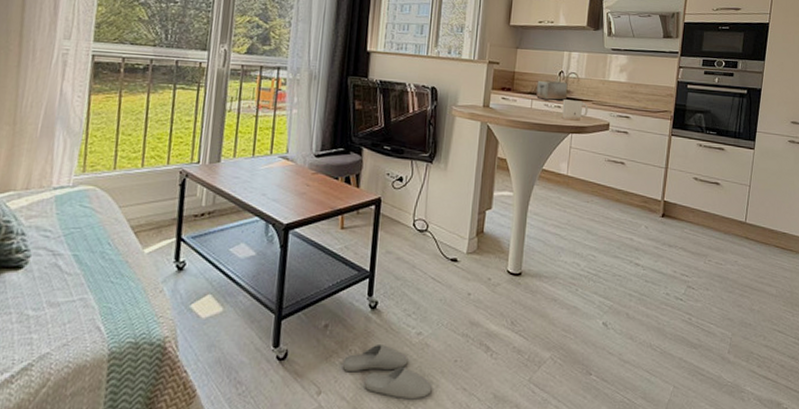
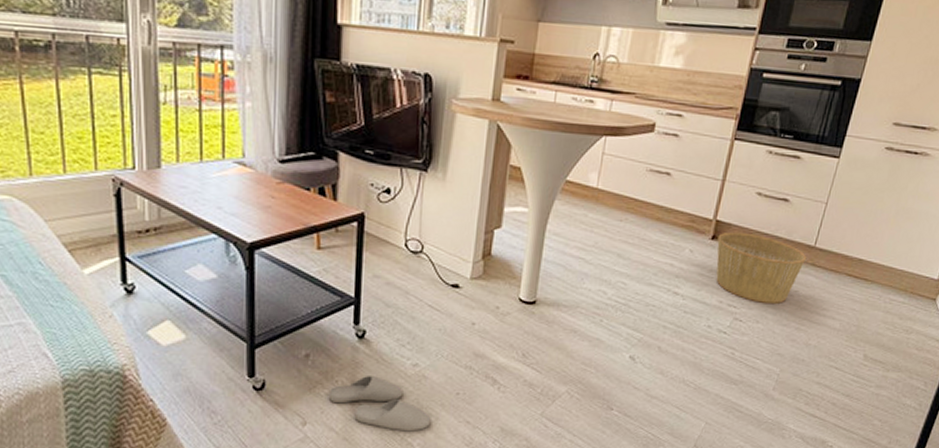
toaster: present [536,80,568,101] -> none [562,65,605,94]
mug: present [562,99,588,121] -> none [594,91,629,120]
basket: none [667,210,740,274] -> present [716,231,806,305]

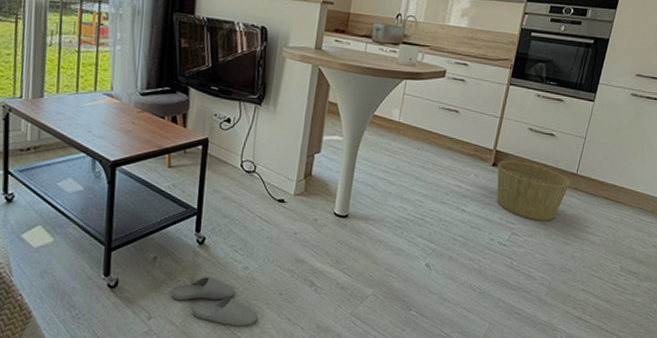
toaster: none [562,65,605,94] -> present [371,22,405,46]
mug: none [594,91,629,120] -> present [397,44,425,67]

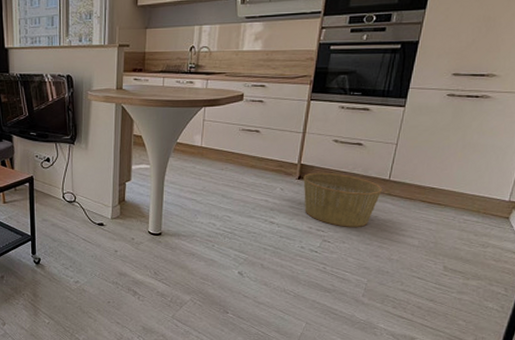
slippers: present [171,277,258,327] -> none [18,290,91,330]
toaster: present [371,22,405,46] -> none [168,57,200,78]
mug: present [397,44,425,67] -> none [194,74,221,95]

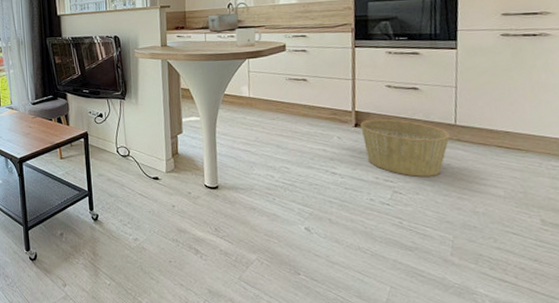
toaster: none [168,57,200,78] -> present [207,12,239,33]
mug: none [194,74,221,95] -> present [235,27,262,48]

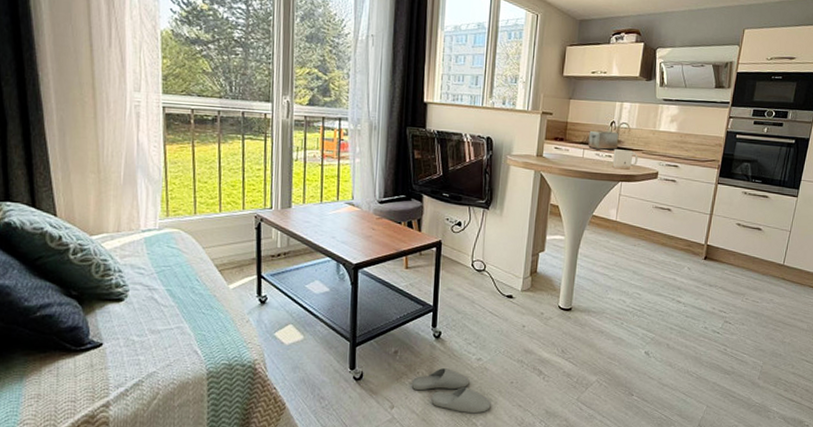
slippers: none [78,249,154,292] -> present [411,368,491,414]
basket: present [360,118,450,178] -> none [709,253,777,310]

